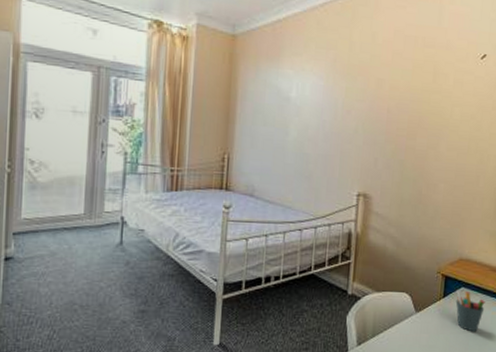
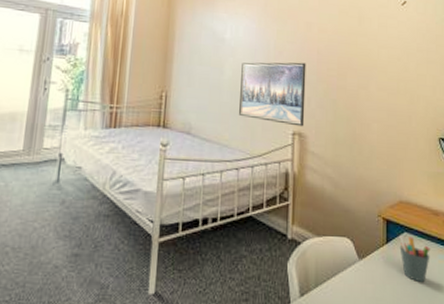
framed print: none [303,121,375,188] -> present [239,62,306,127]

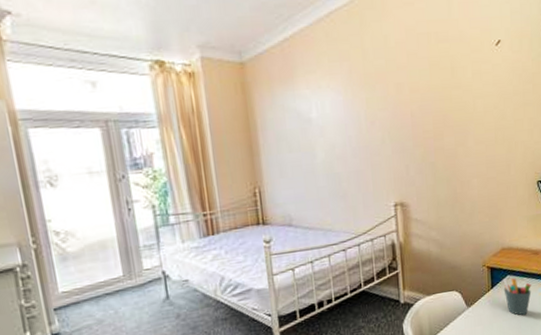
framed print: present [239,62,306,127] -> none [333,129,405,198]

